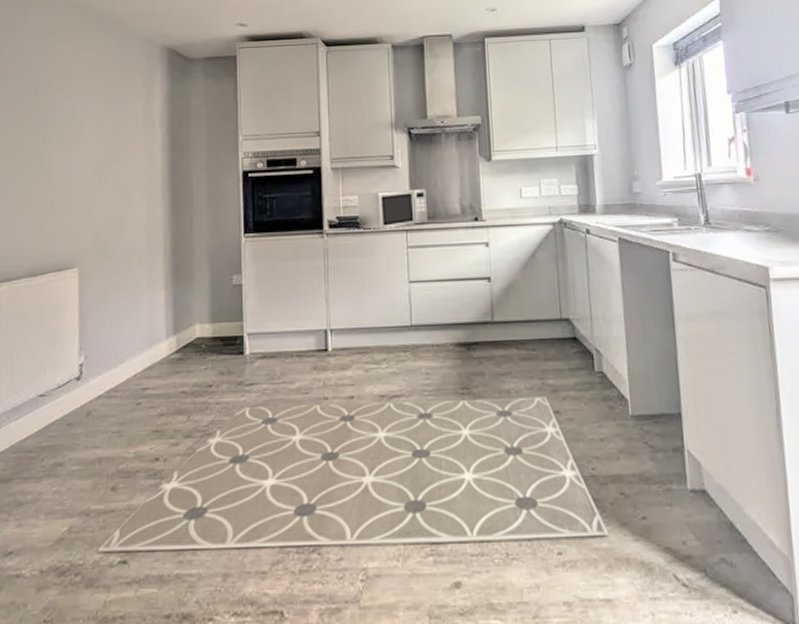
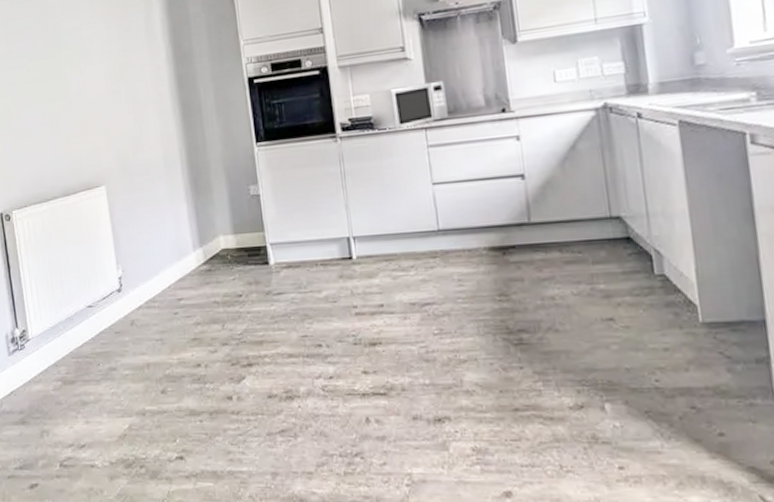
rug: present [97,396,609,552] -> none [156,302,679,453]

